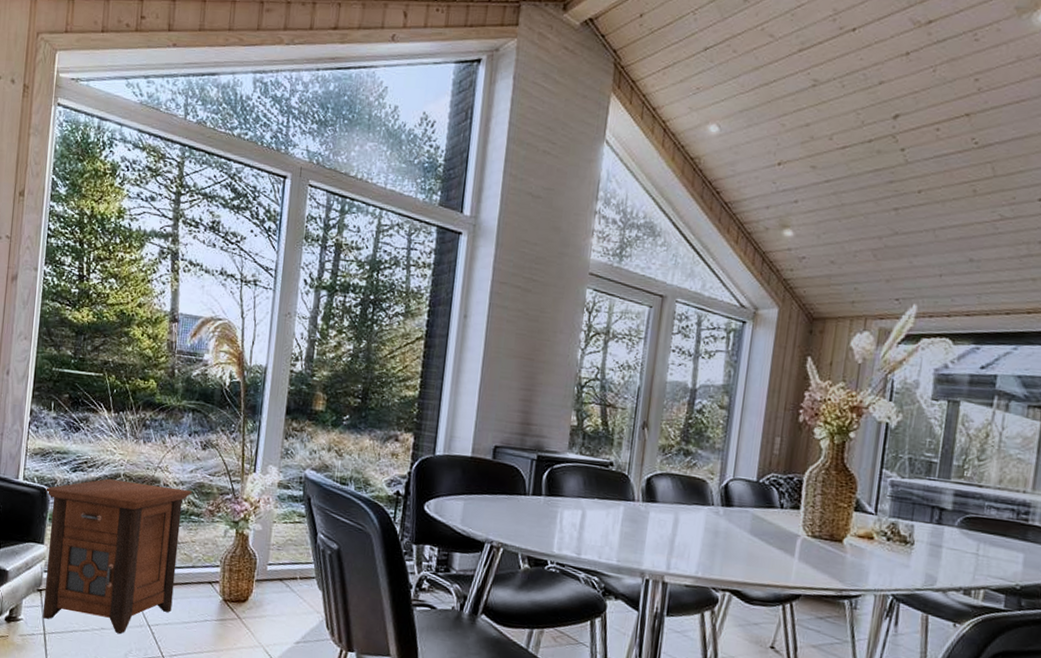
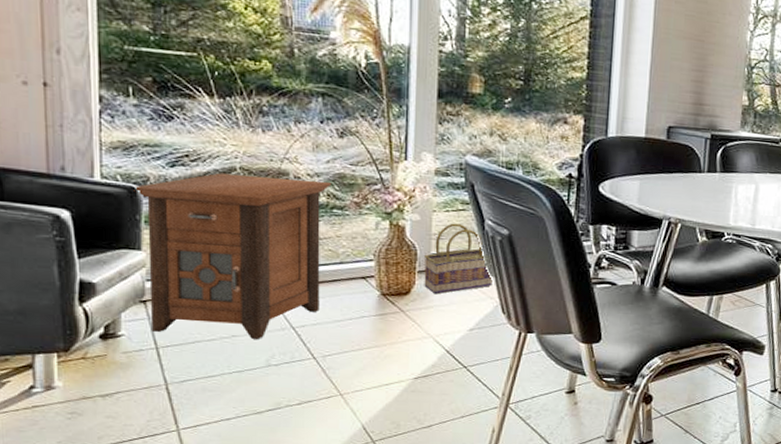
basket: none [260,535,320,604] -> present [423,223,492,295]

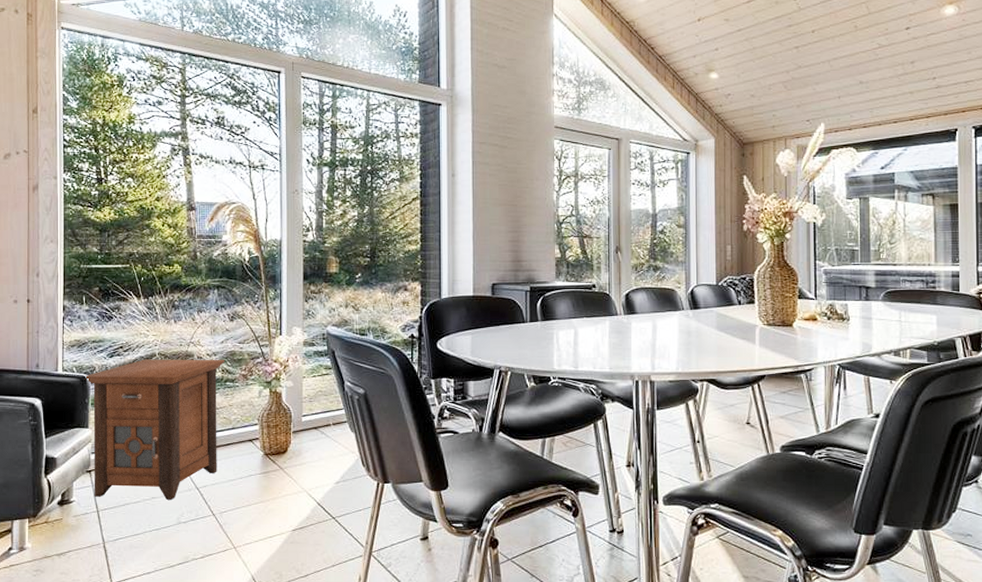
basket: present [423,223,492,295] -> none [297,387,353,452]

